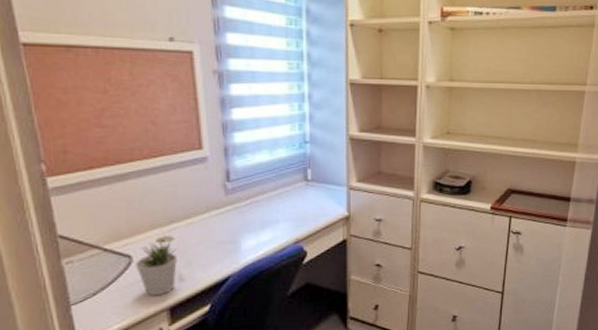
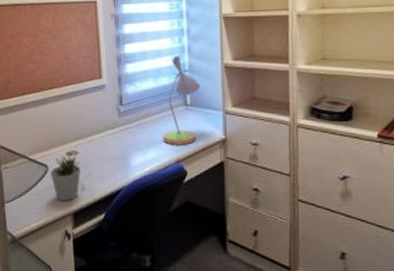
desk lamp: none [279,124,323,225] -> present [163,55,201,145]

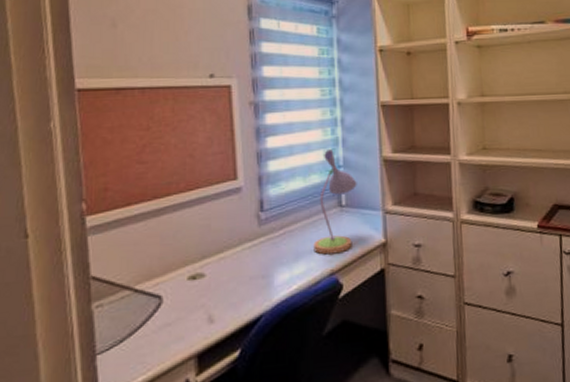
potted plant: present [50,153,80,202] -> none [165,276,208,342]

